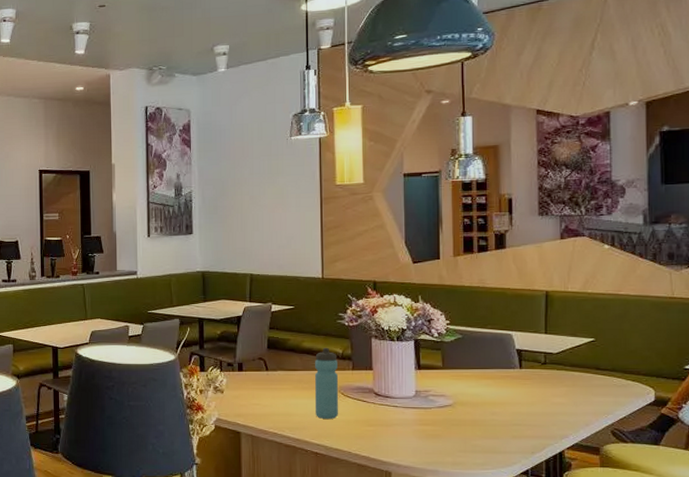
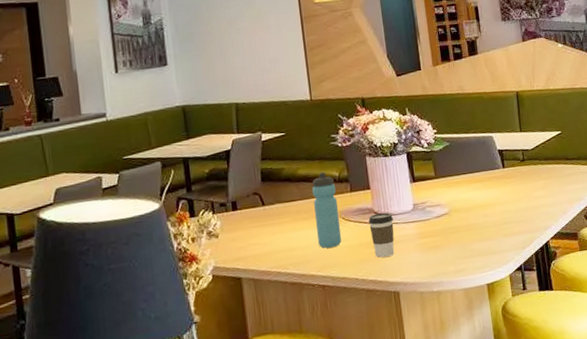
coffee cup: none [367,394,393,437] -> present [368,212,395,258]

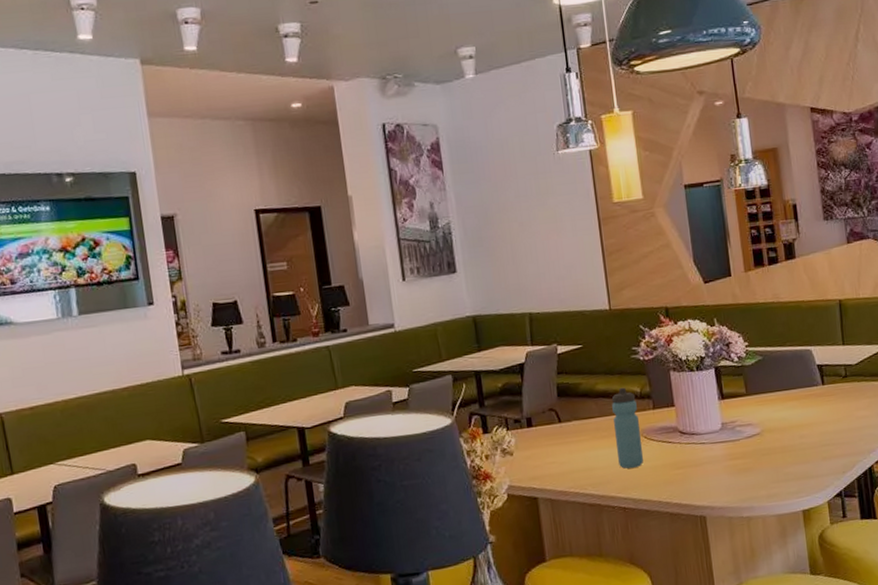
coffee cup: present [368,212,395,258] -> none [673,431,701,480]

